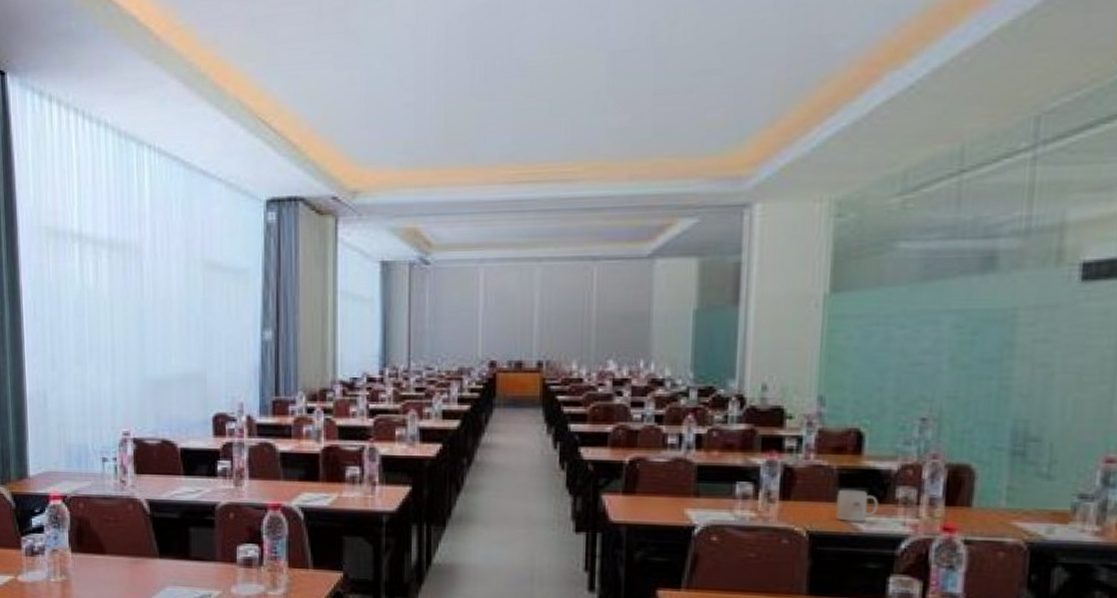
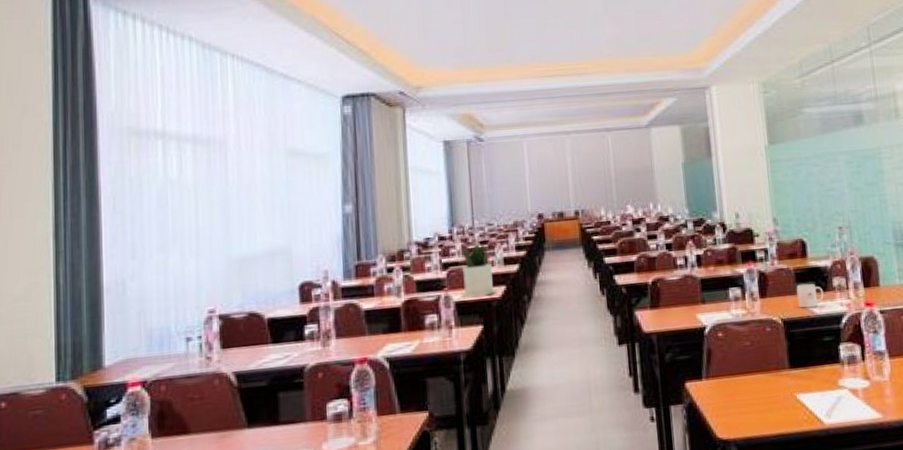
planter: none [390,390,431,454] -> present [461,243,497,298]

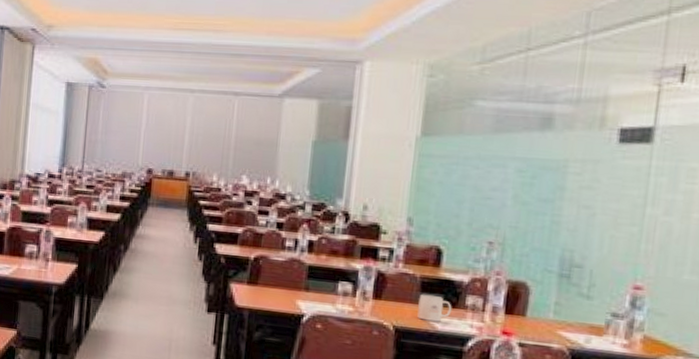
planter: present [461,243,497,298] -> none [62,186,96,238]

